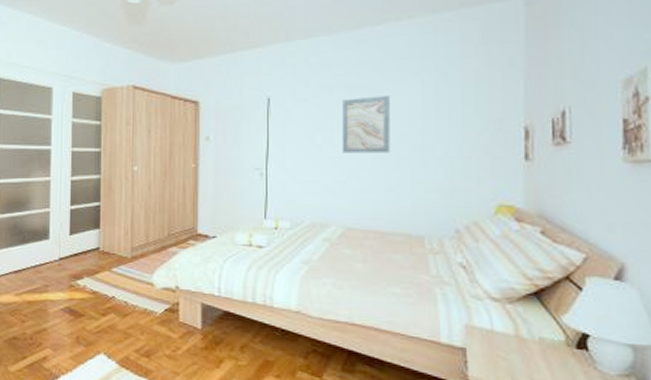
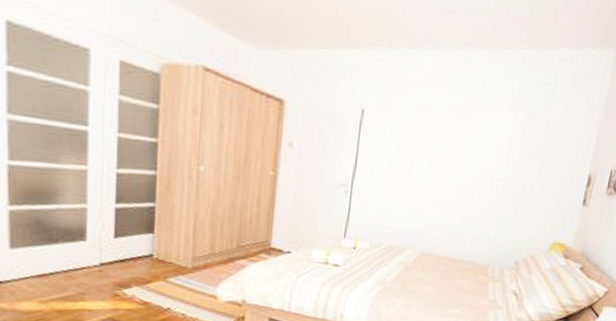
wall art: present [341,96,391,154] -> none [429,123,482,185]

